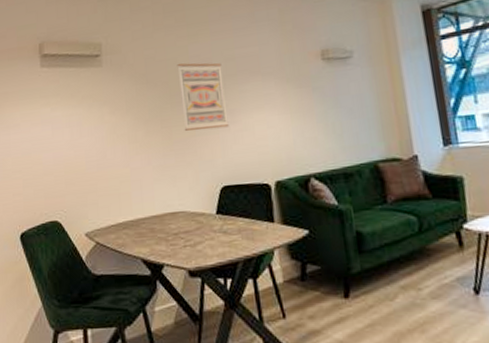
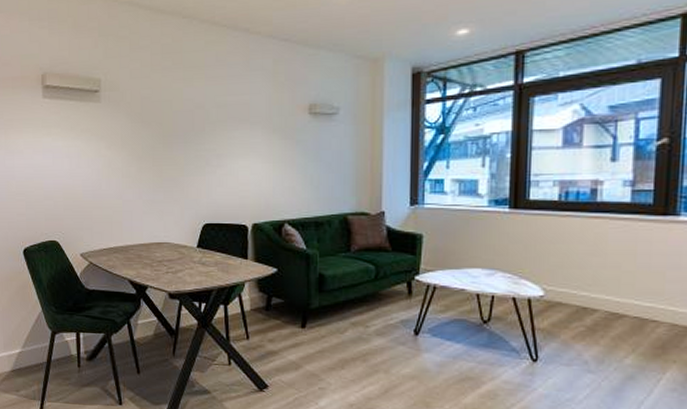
wall art: present [177,63,229,131] -> none [171,105,215,171]

